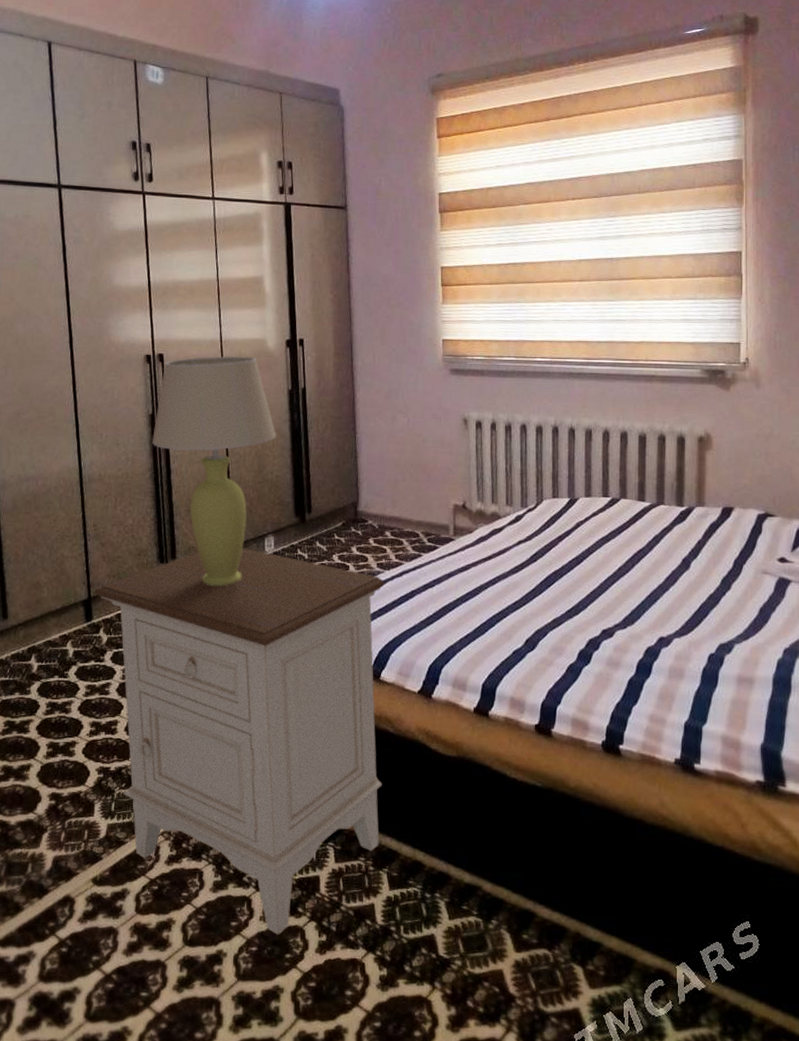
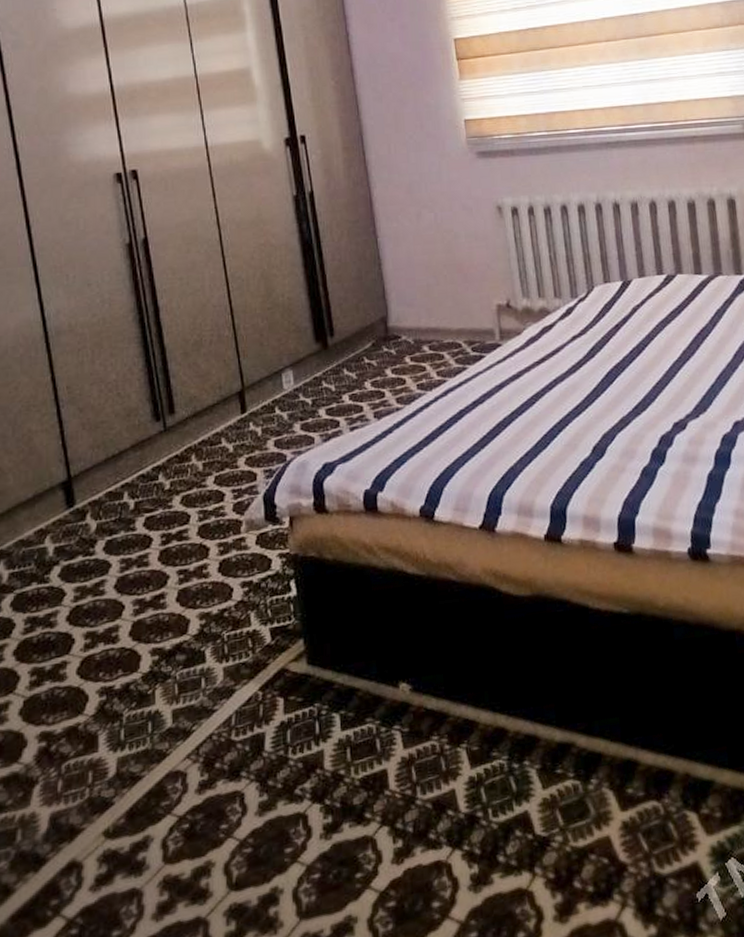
nightstand: present [94,548,384,935] -> none [74,389,453,852]
table lamp: present [152,355,277,587] -> none [132,162,285,441]

